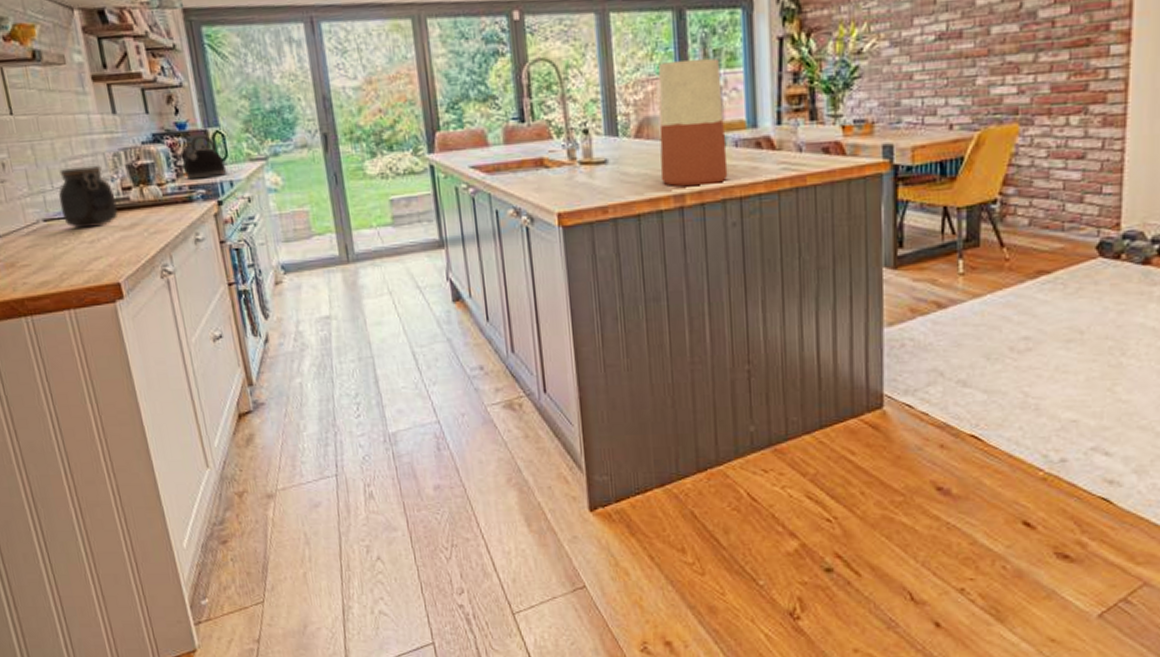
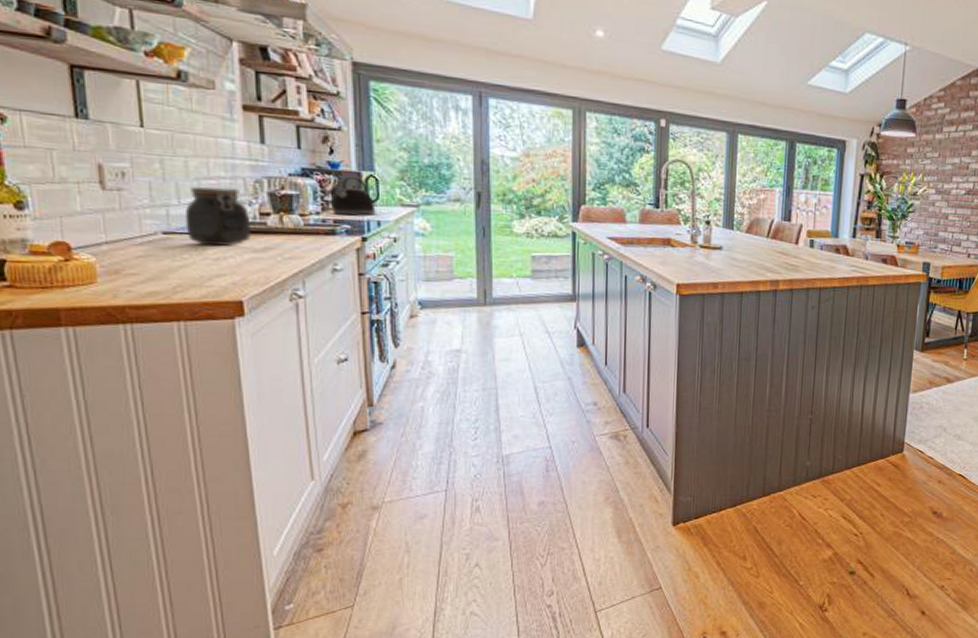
vase: present [658,58,728,187] -> none [762,179,816,276]

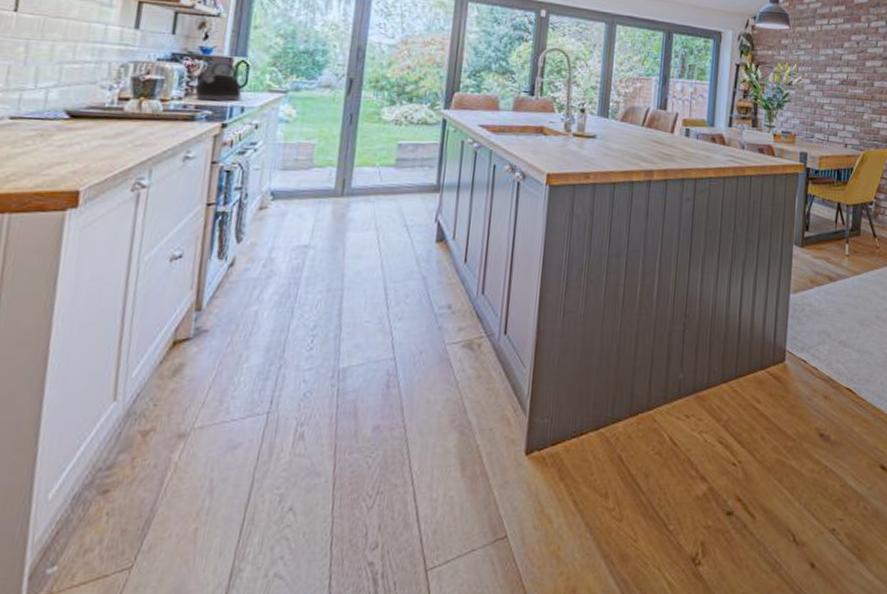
jar: present [184,186,252,246] -> none [36,70,107,132]

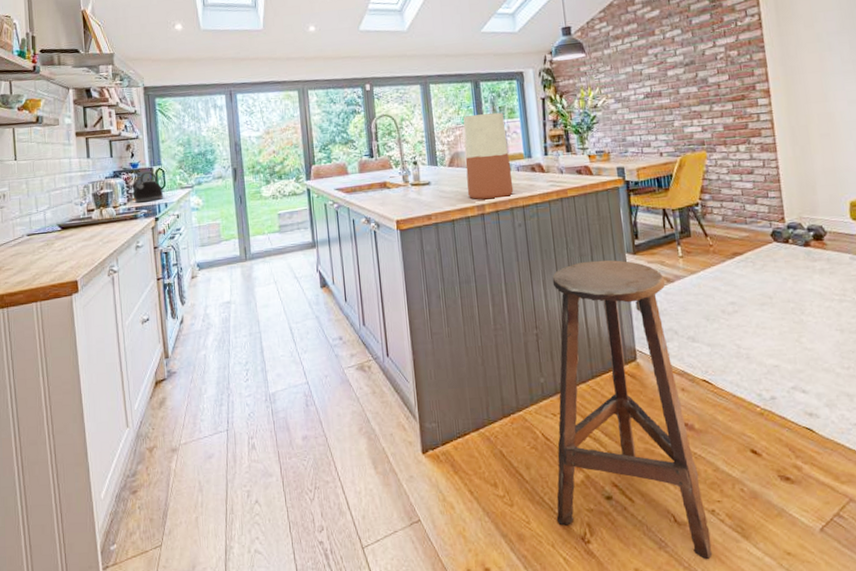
vase: none [636,68,693,166] -> present [463,112,514,200]
bar stool: none [668,248,827,584] -> present [552,259,713,560]

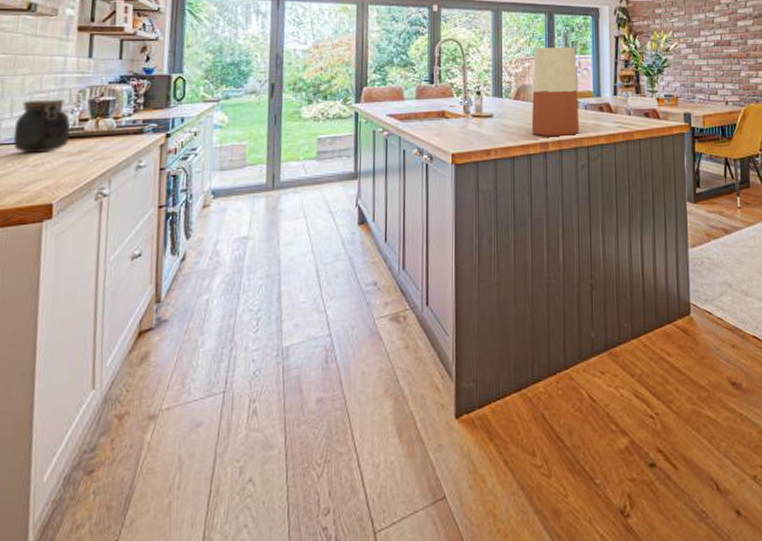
jar: none [40,194,82,240] -> present [13,99,71,153]
kettle: present [134,170,164,203] -> none [142,78,181,115]
bar stool: present [552,259,713,560] -> none [596,207,753,532]

